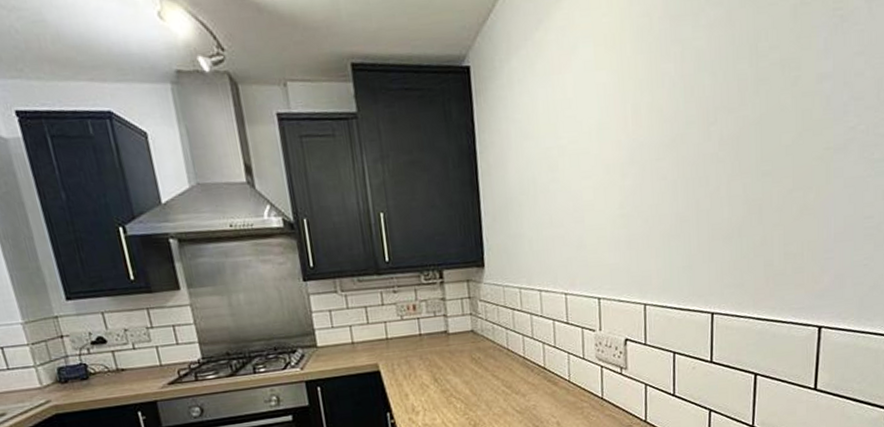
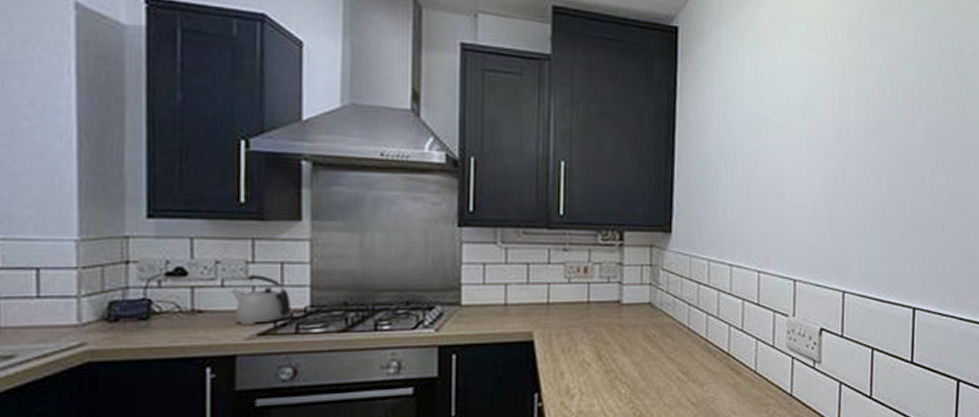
kettle: none [141,337,189,378] -> present [231,275,291,326]

